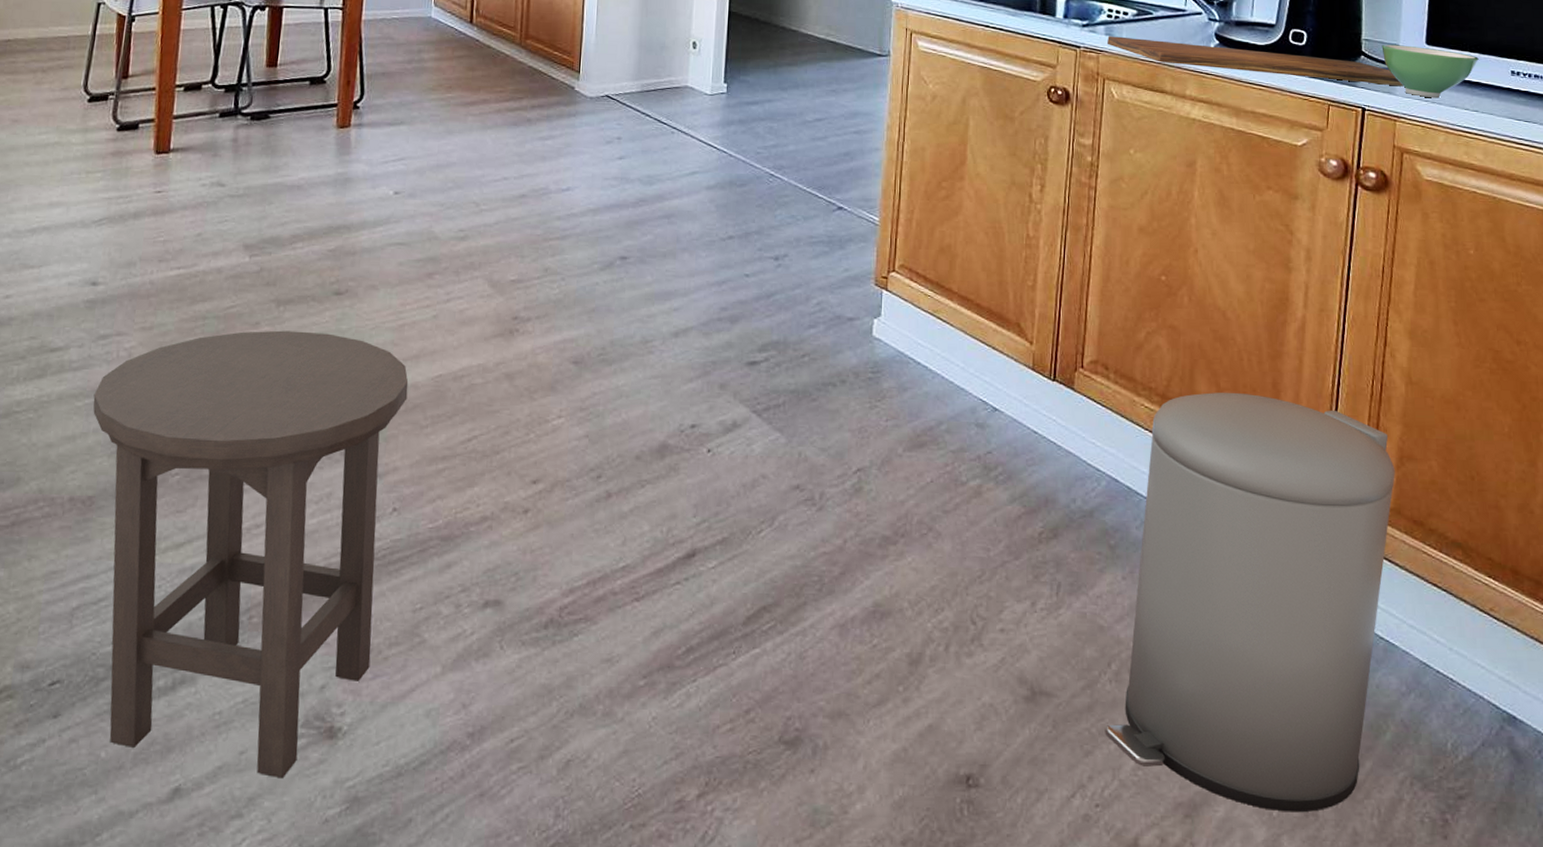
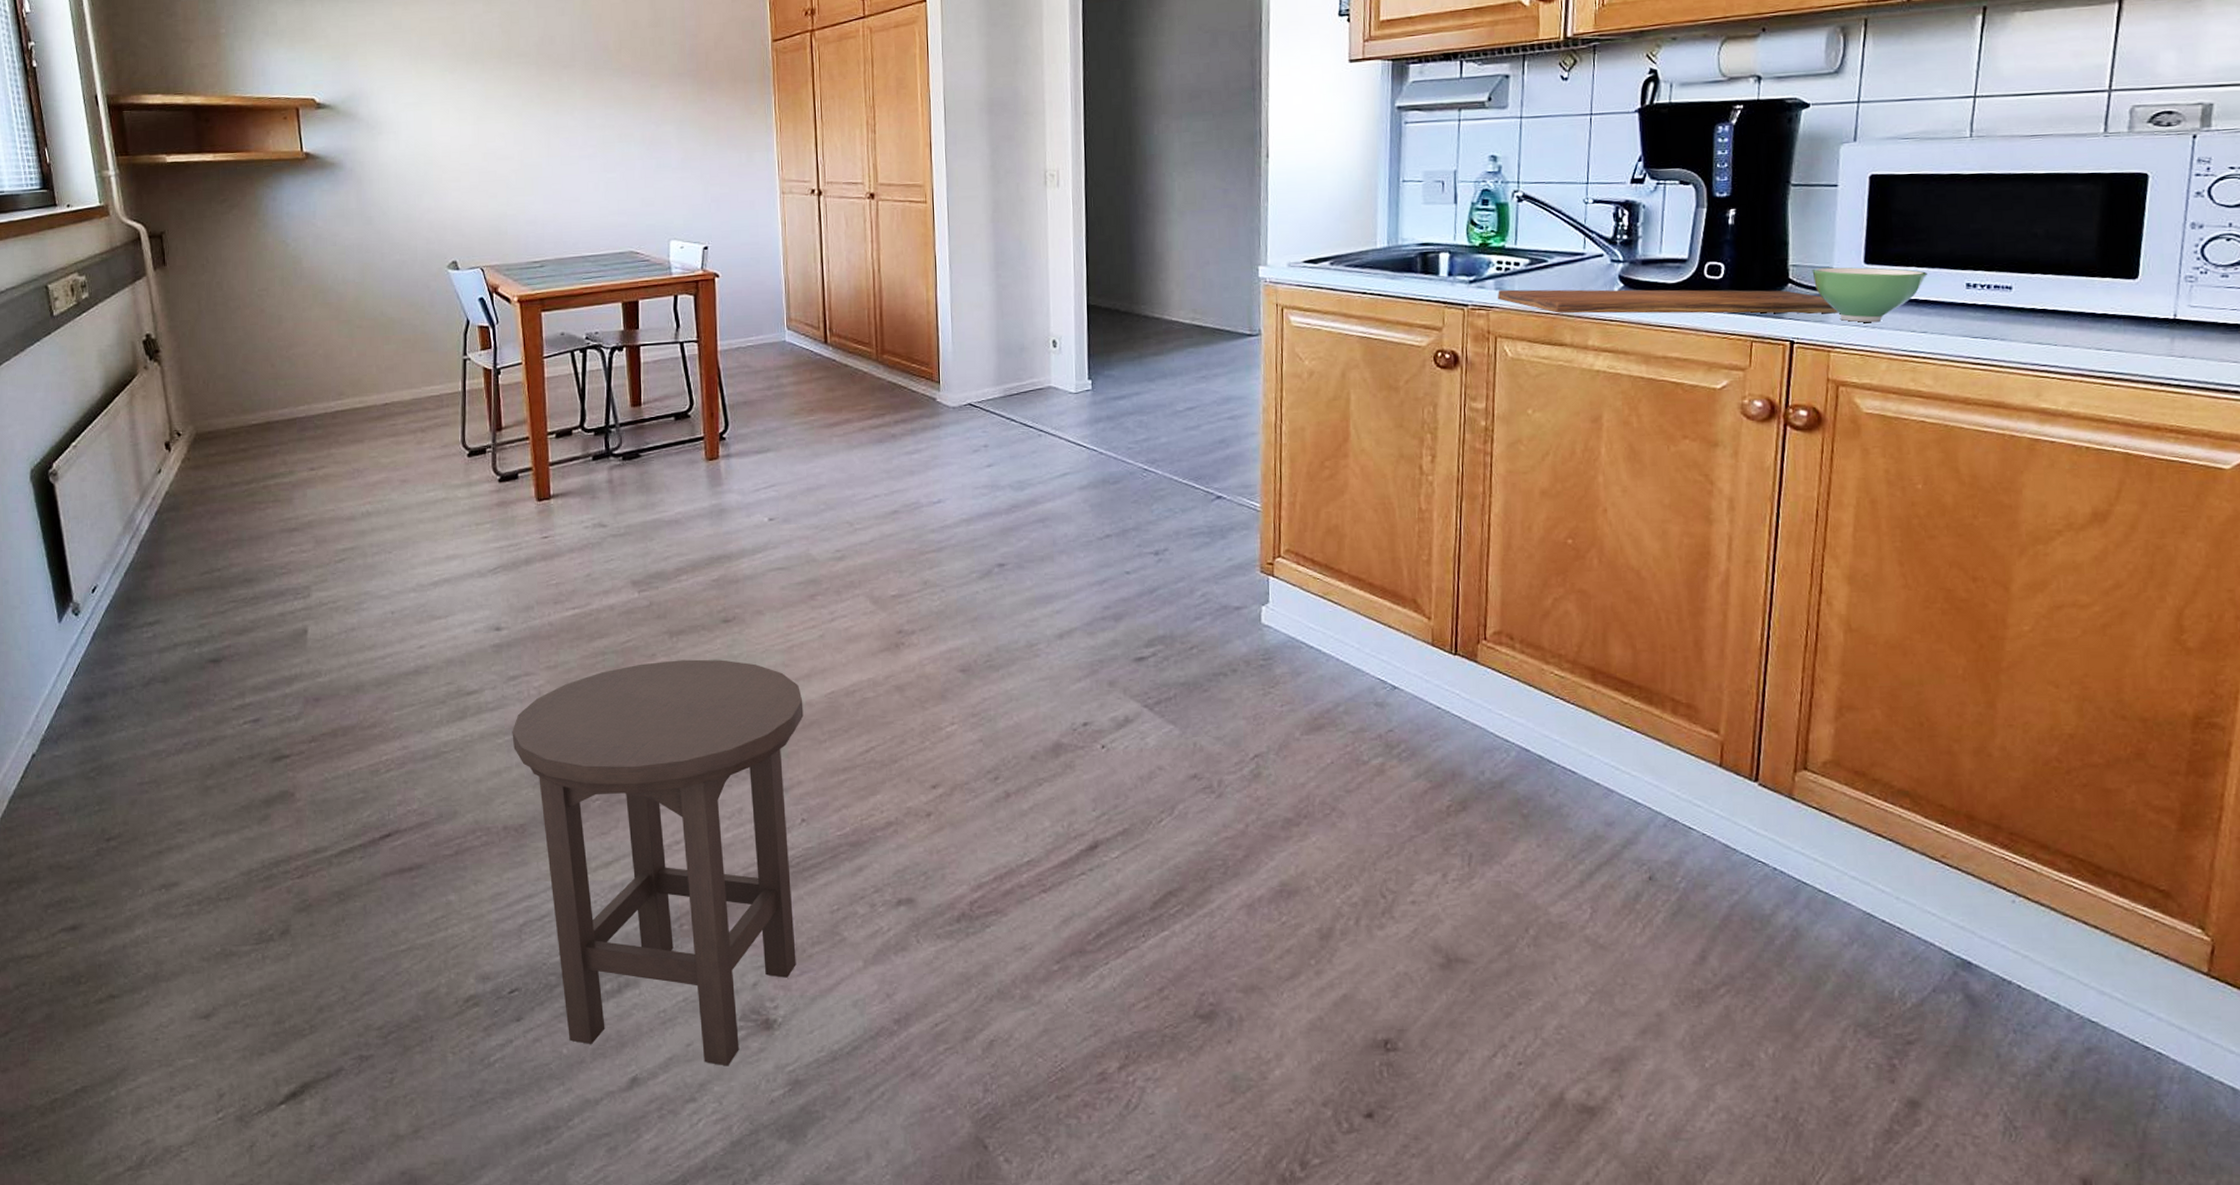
pedal bin: present [1105,392,1395,813] -> none [1524,653,1834,1063]

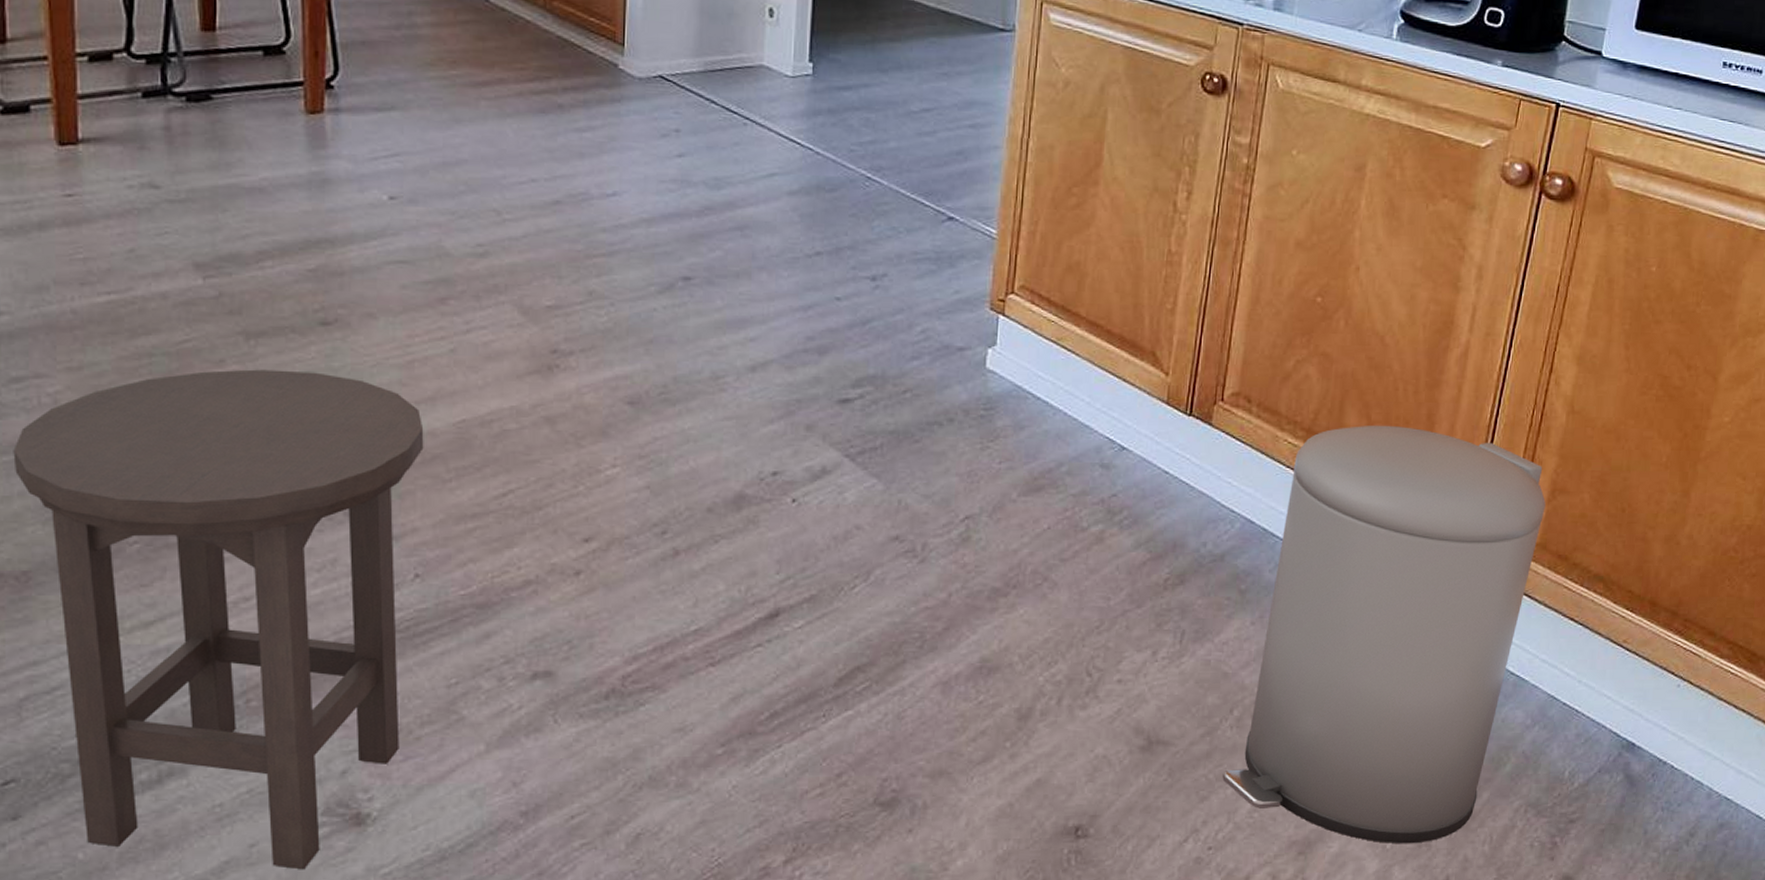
cutting board: present [1498,289,1839,314] -> none [1275,11,1606,79]
pedal bin: none [1524,653,1834,1063] -> present [1222,425,1546,844]
bowl: present [1812,267,1928,323] -> none [1586,27,1691,94]

